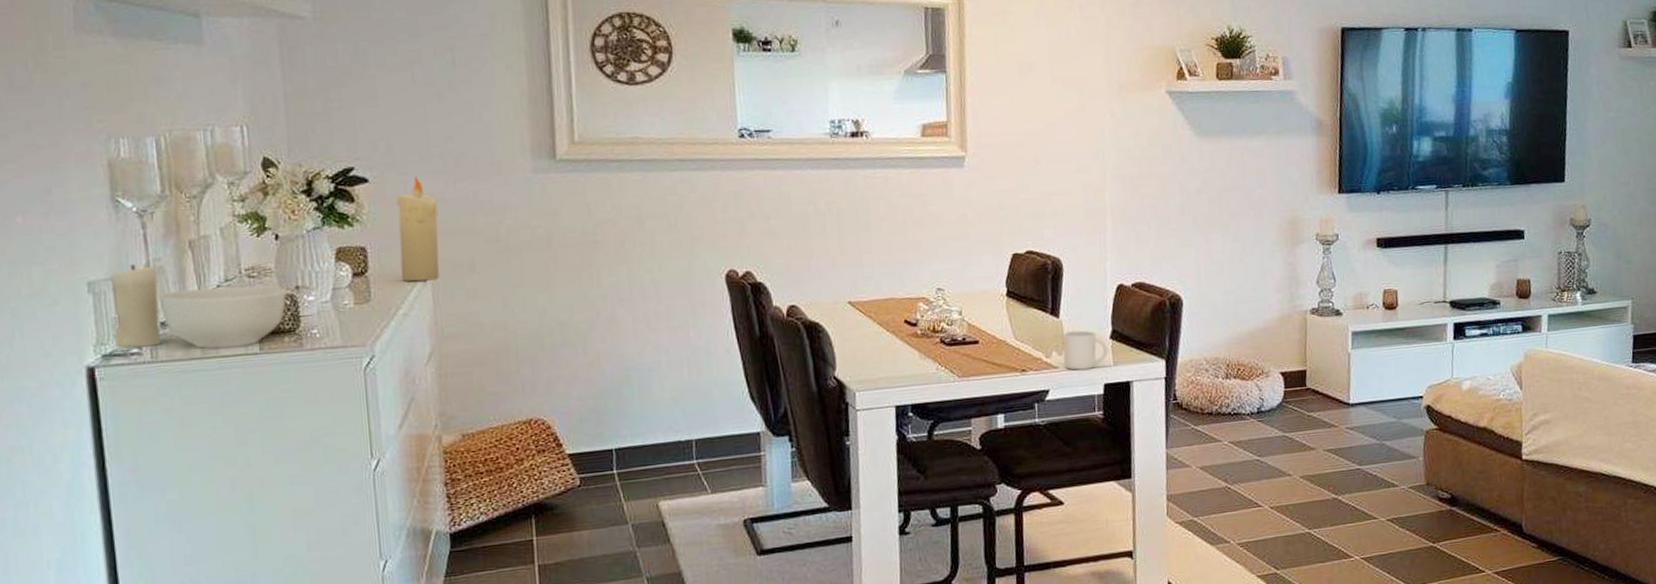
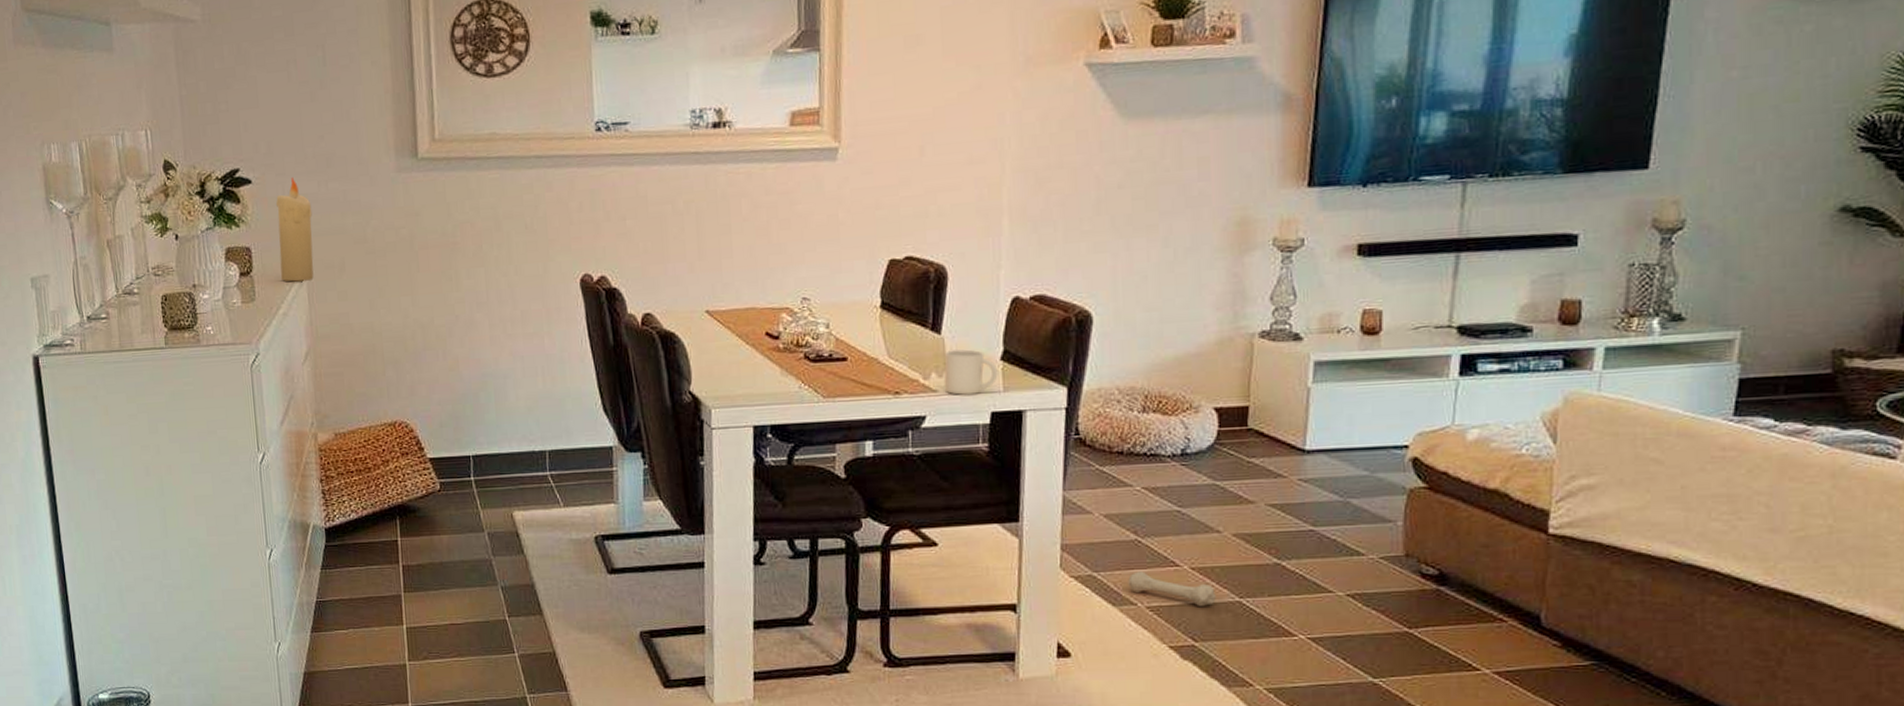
candle: present [111,264,161,349] -> none [48,262,88,340]
bowl: present [159,285,287,350] -> none [85,283,186,344]
dog toy: none [1222,513,1291,540] -> present [1128,571,1216,607]

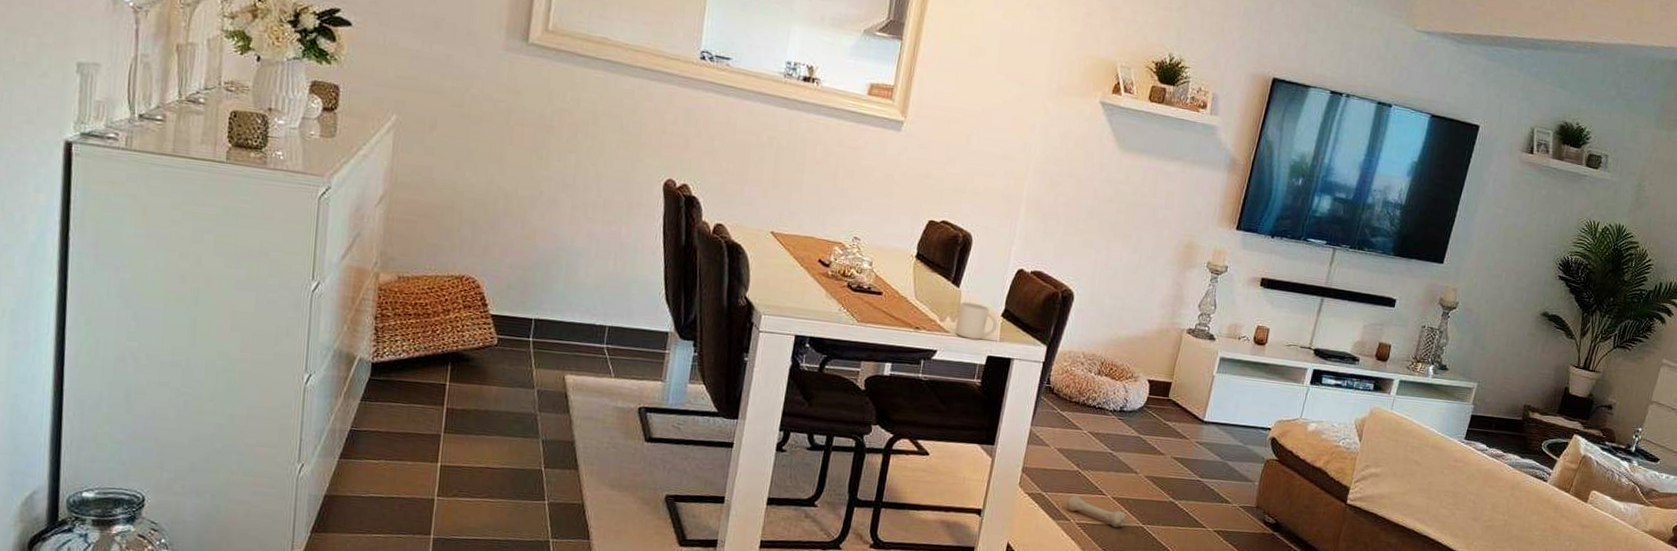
candle: present [276,178,314,282] -> none [366,31,412,130]

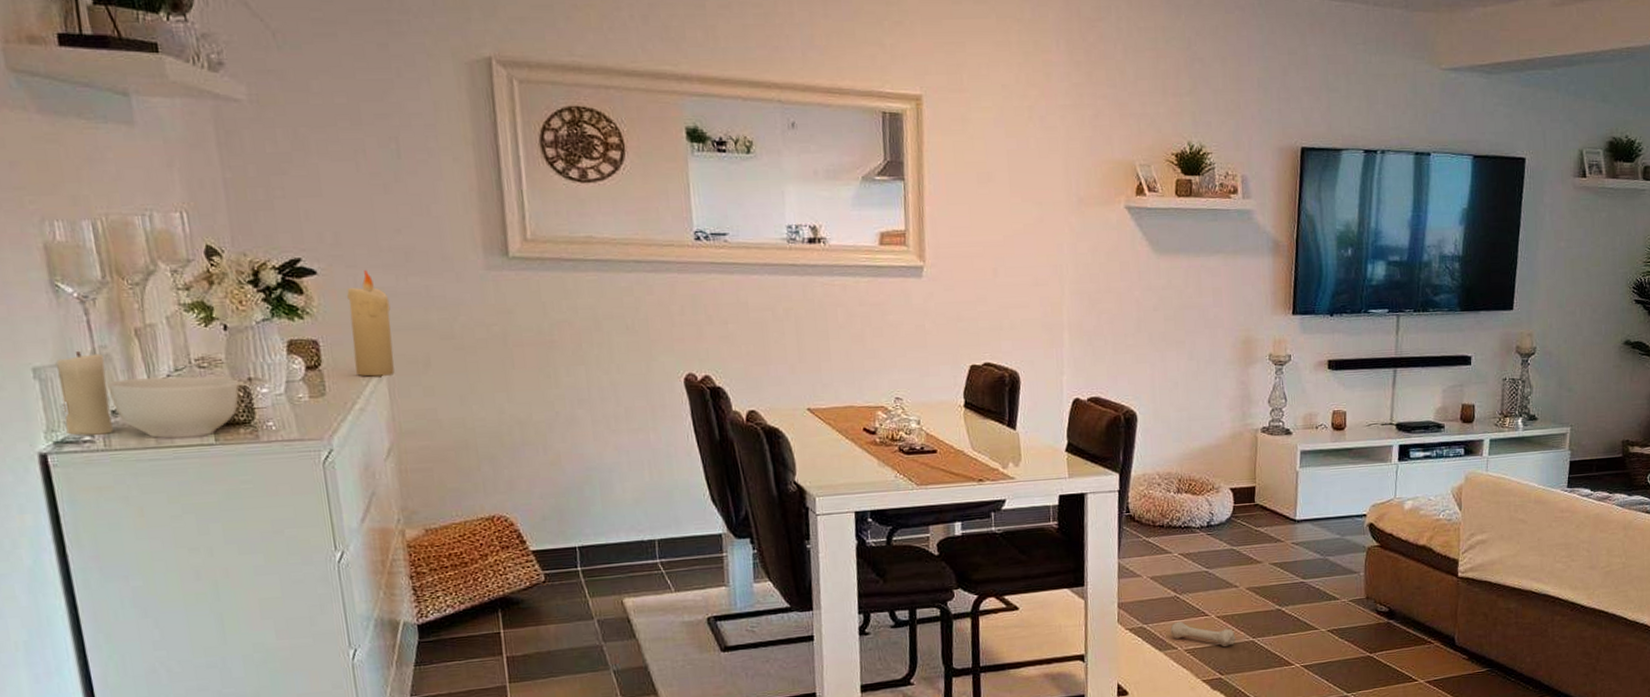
candle: none [94,55,144,135] -> present [56,351,113,436]
bowl: none [141,87,260,155] -> present [107,375,240,440]
candle: none [366,31,412,130] -> present [347,270,395,377]
mug: present [955,301,998,340] -> none [1019,442,1064,482]

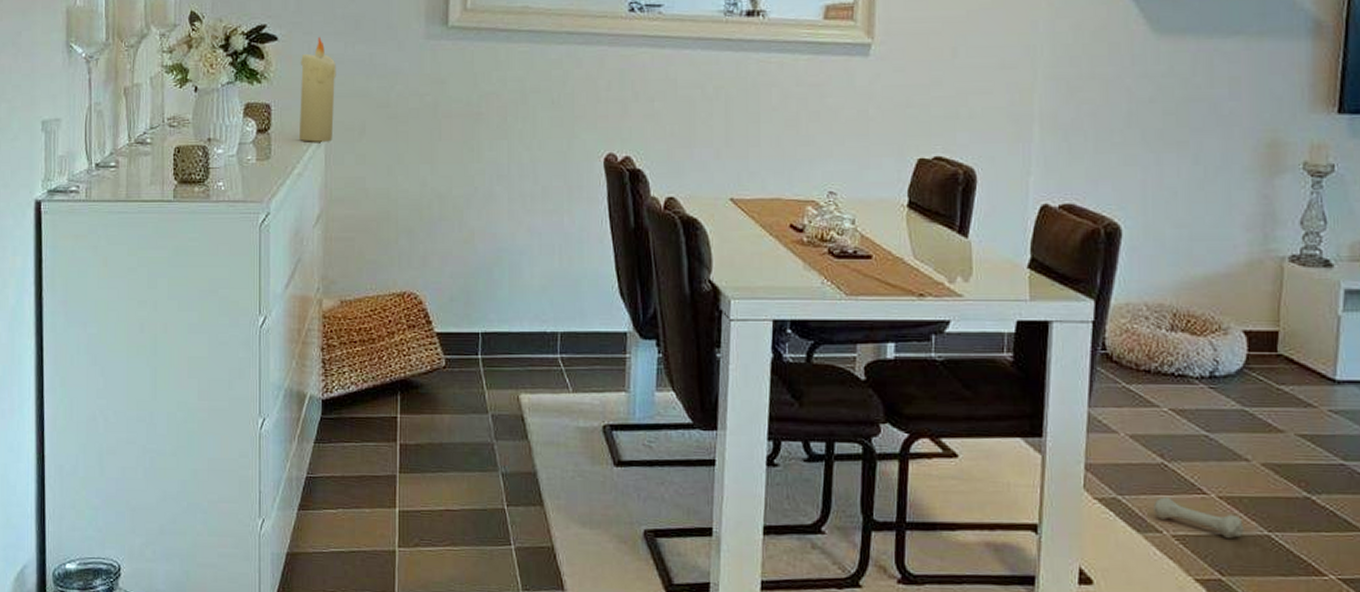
candle: present [56,351,113,436] -> none [59,107,98,186]
bowl: present [107,375,240,440] -> none [96,134,200,194]

